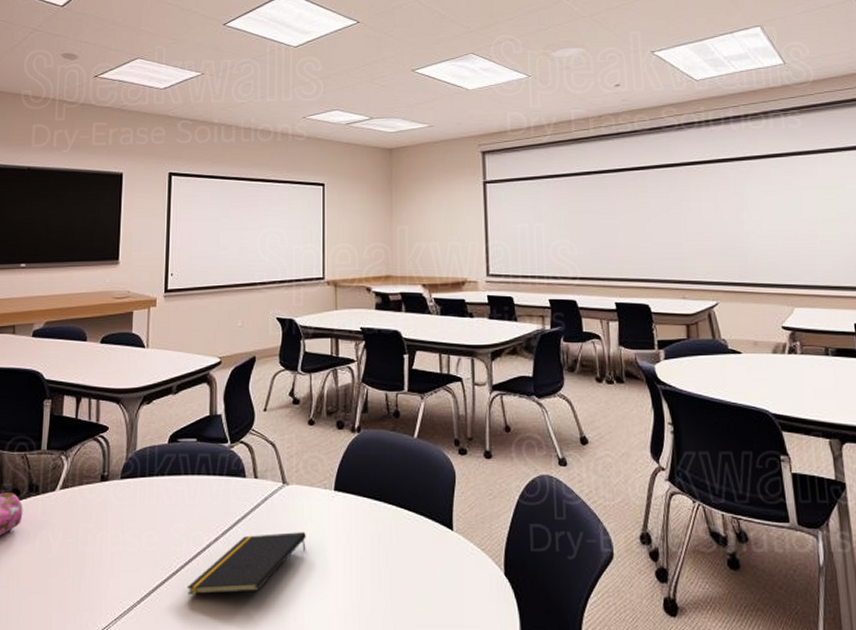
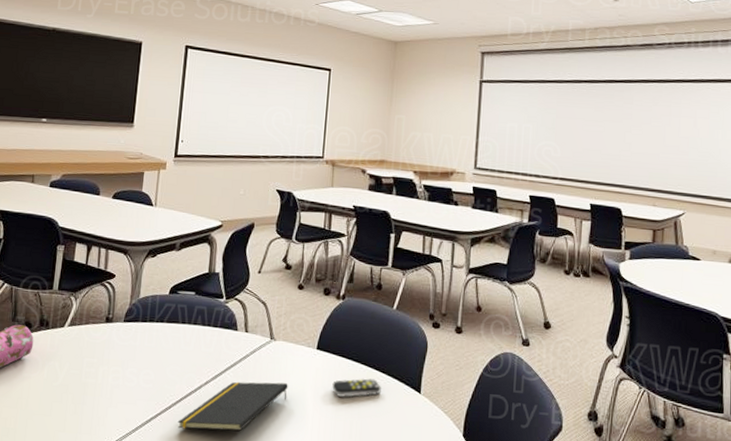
remote control: none [355,518,409,542] -> present [332,378,381,397]

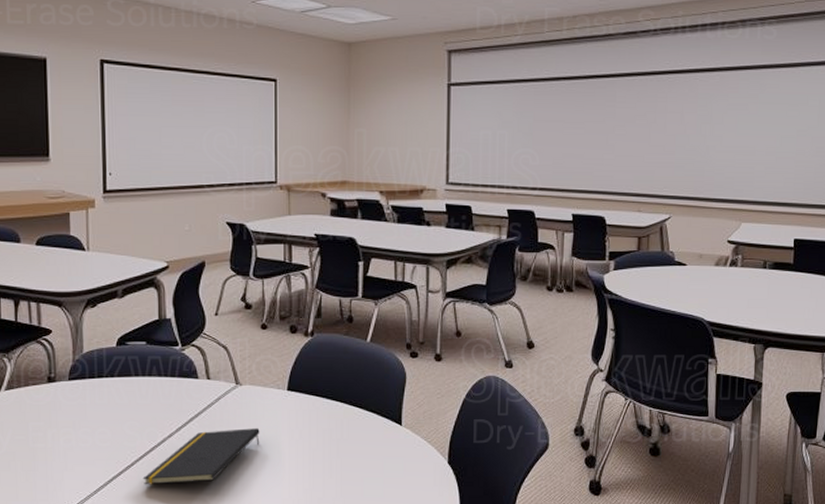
remote control: present [332,378,381,397] -> none [307,415,360,436]

